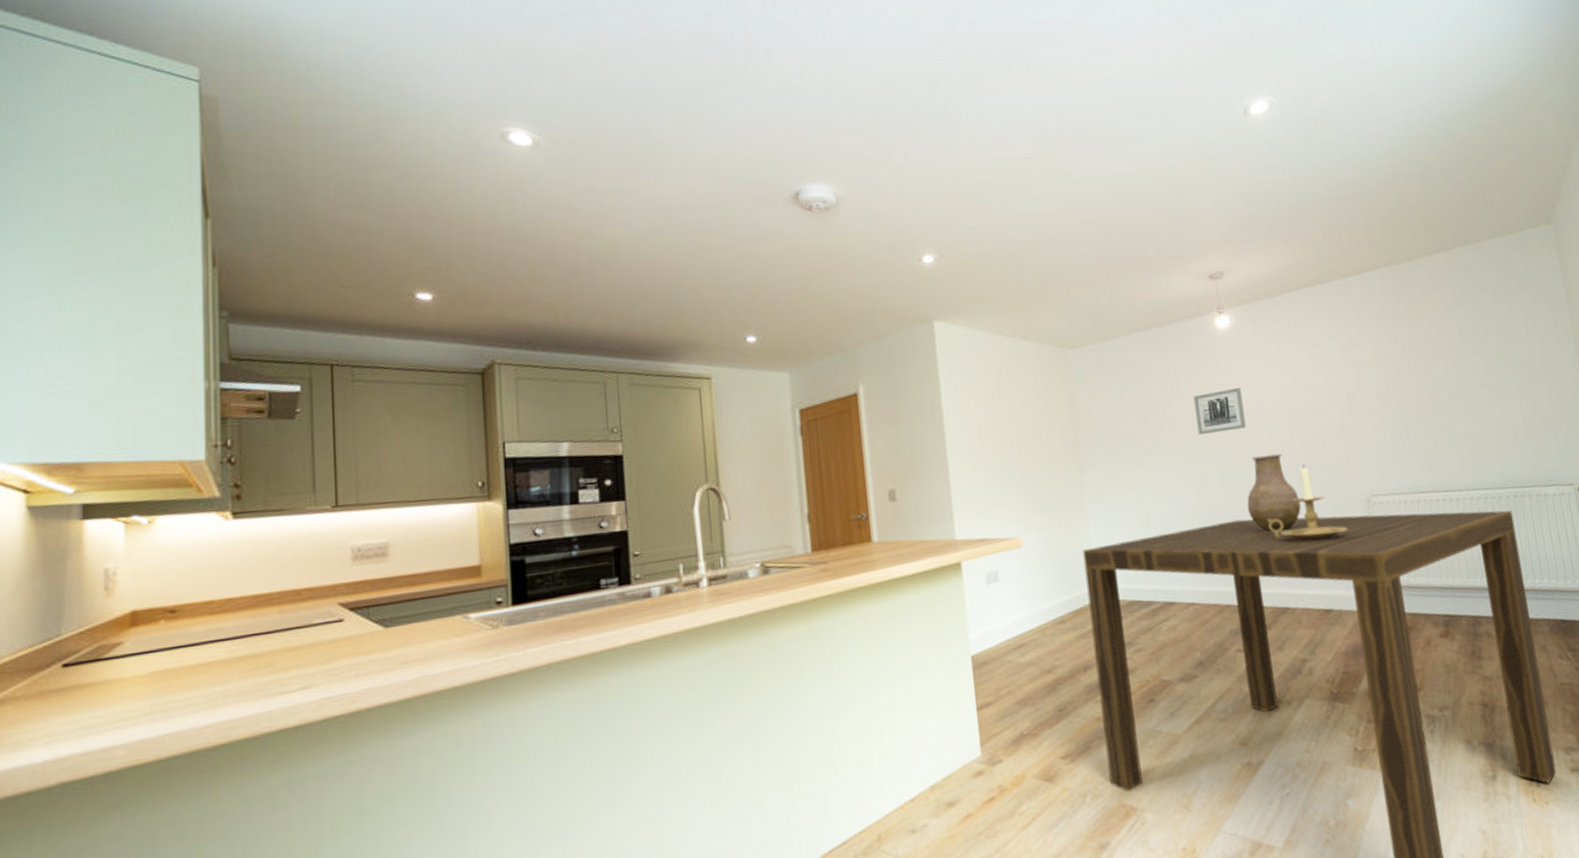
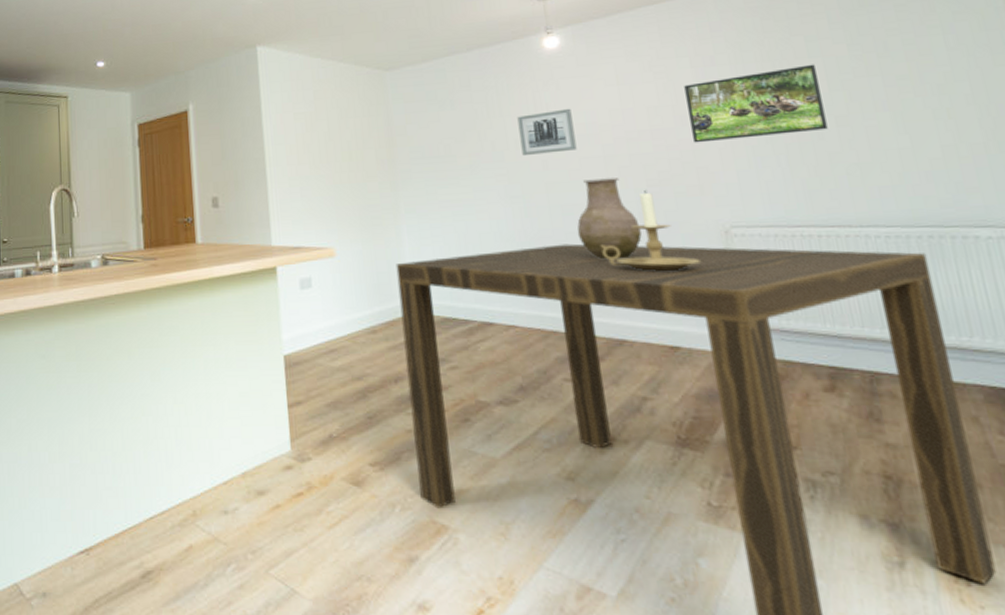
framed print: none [1334,345,1444,419] -> present [684,64,828,143]

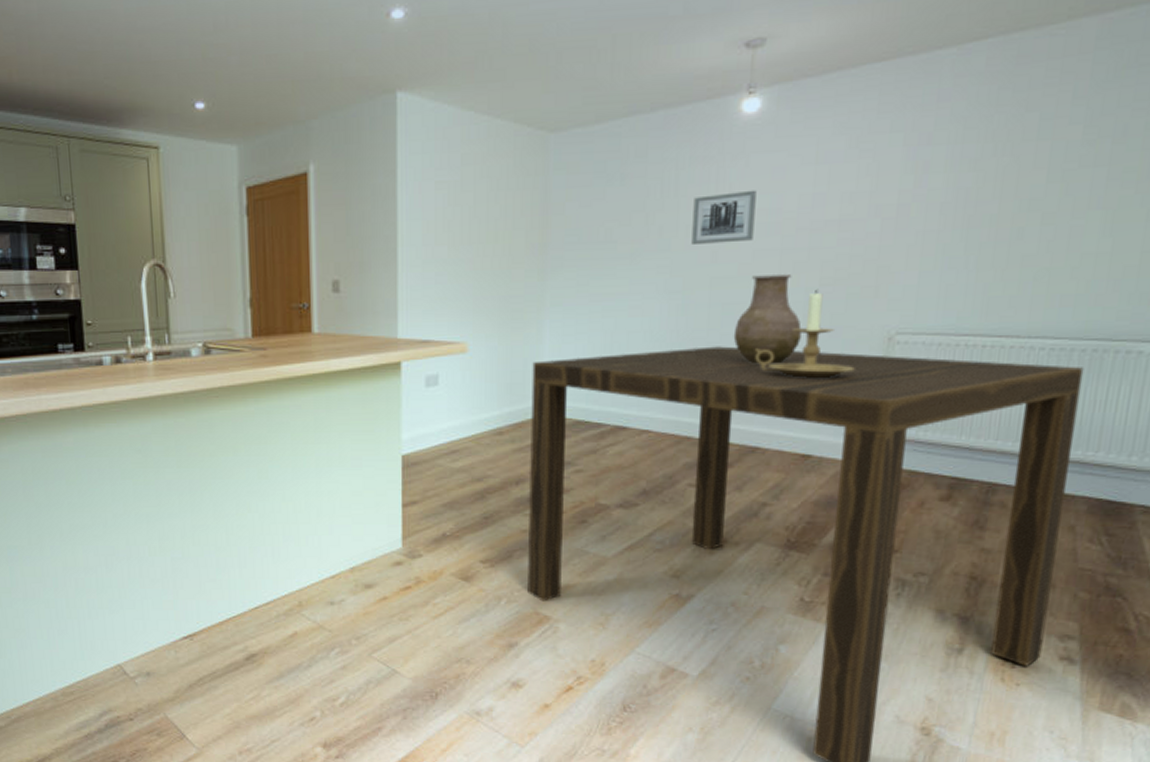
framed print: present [684,64,828,143] -> none [883,148,1041,238]

